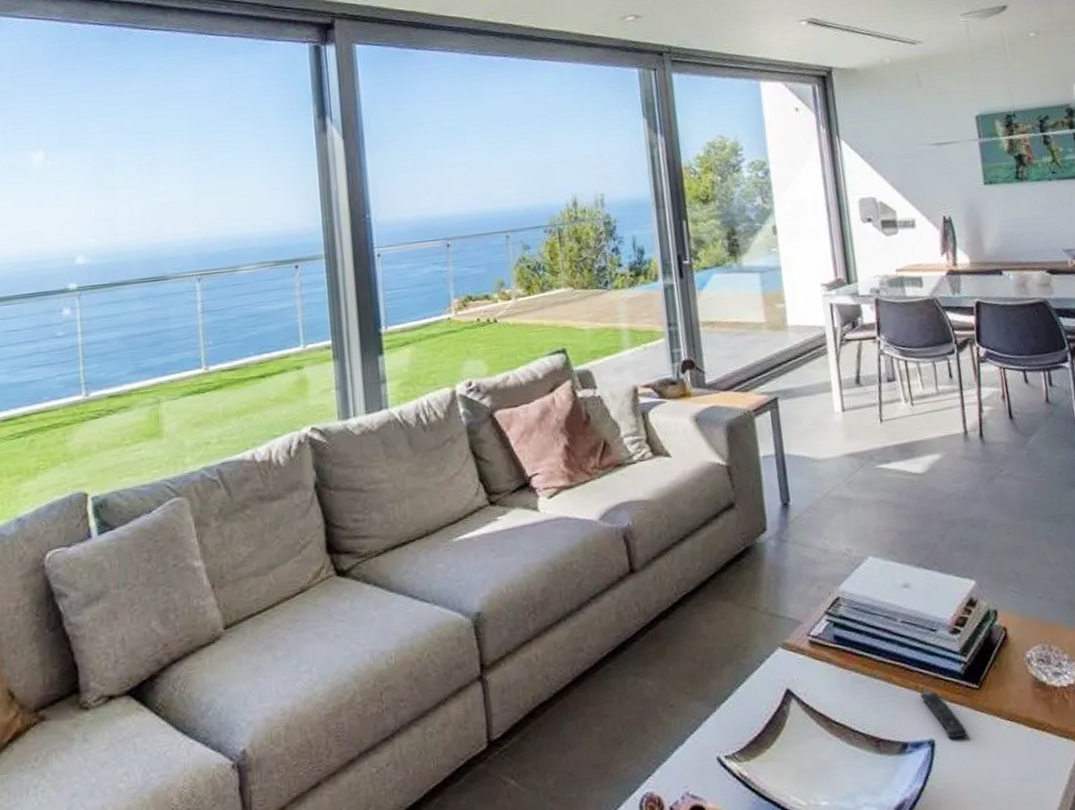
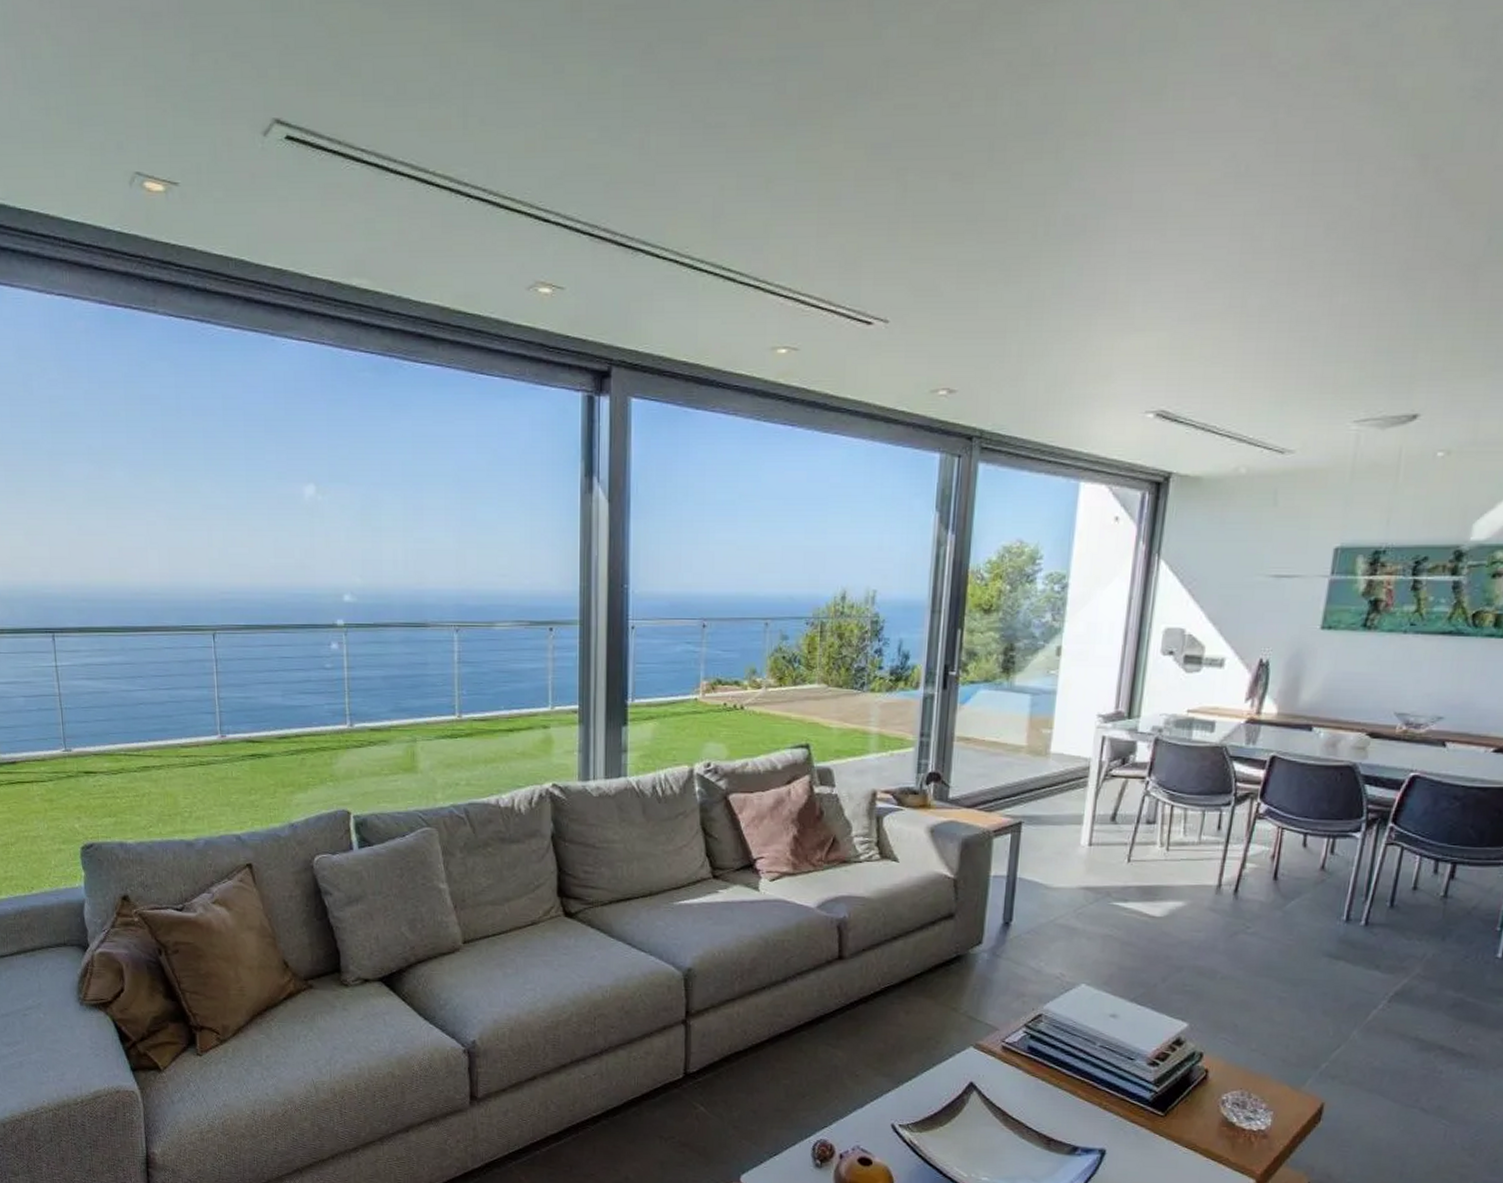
remote control: present [920,691,968,738] -> none [1102,1108,1141,1154]

